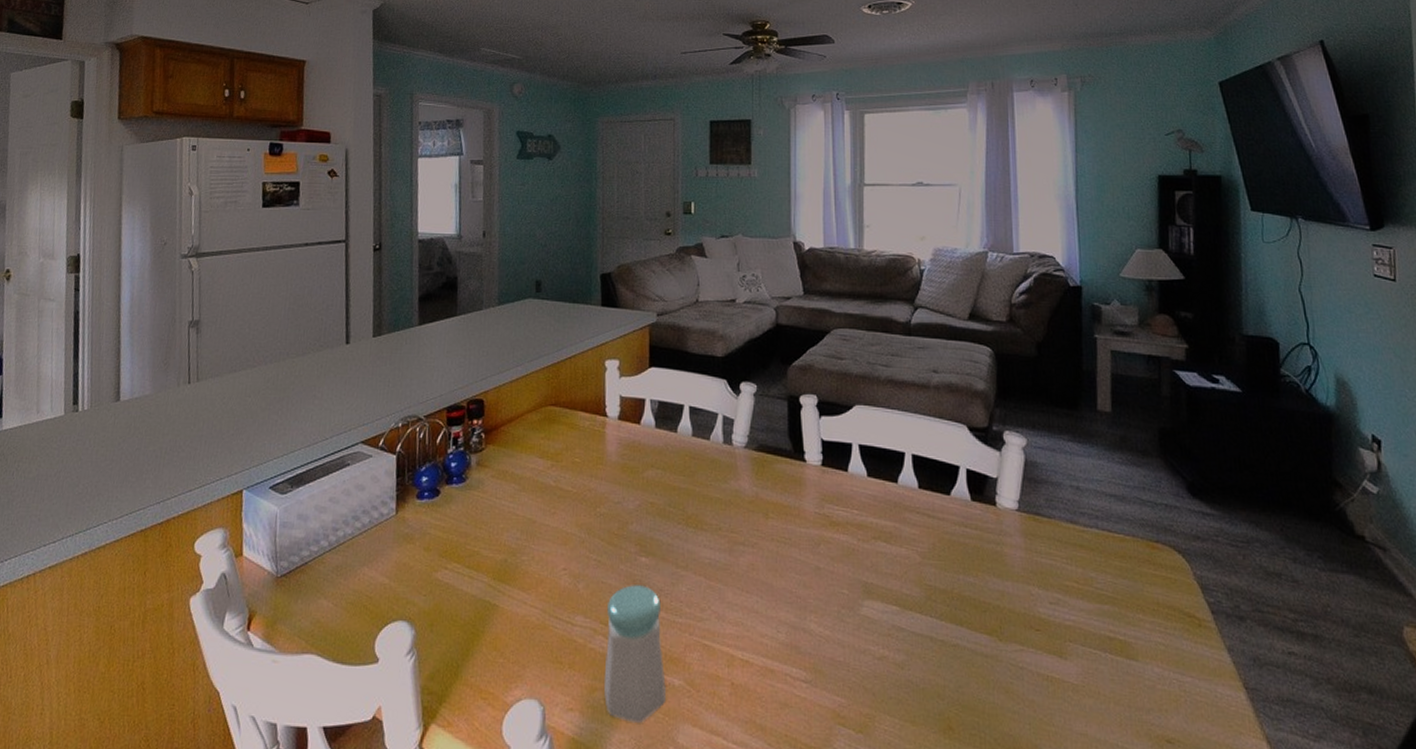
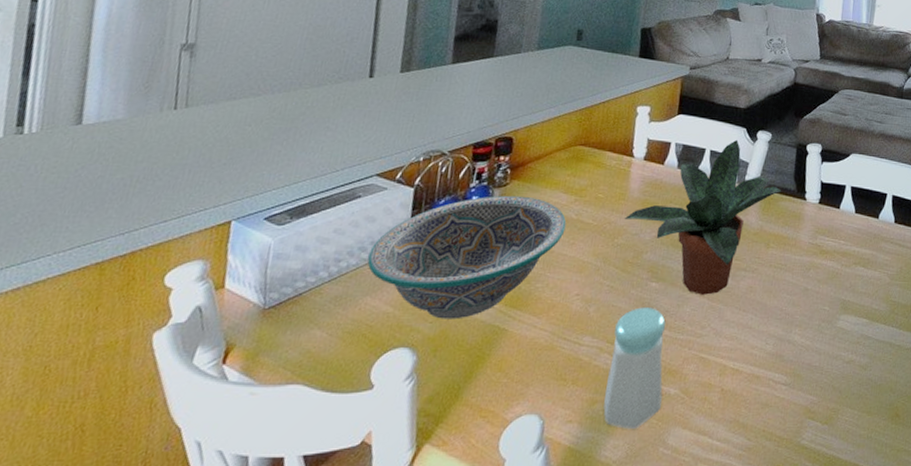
bowl: none [361,461,545,593] -> present [367,195,567,320]
potted plant: none [605,393,776,573] -> present [625,139,782,295]

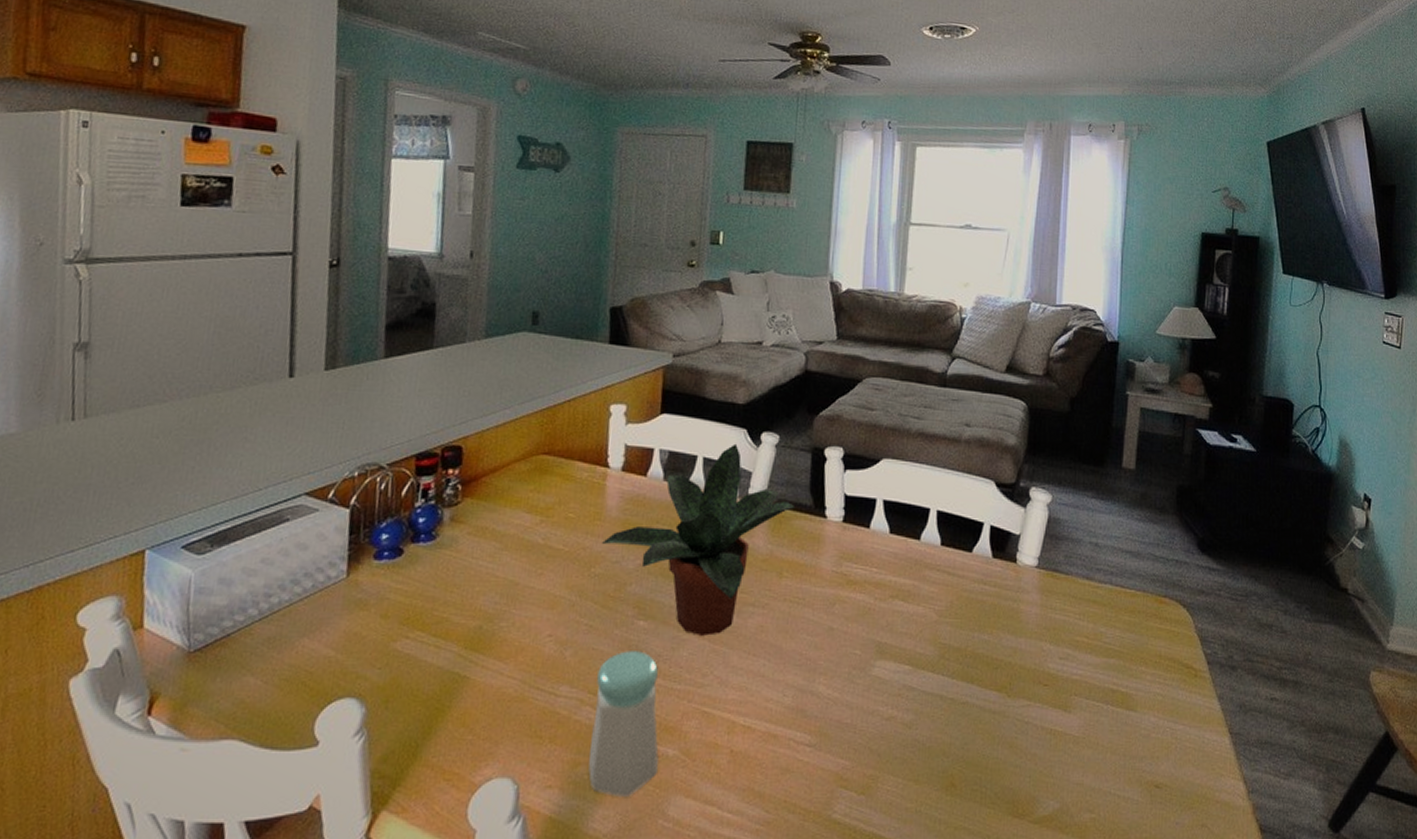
bowl: present [367,195,567,320] -> none [302,516,532,665]

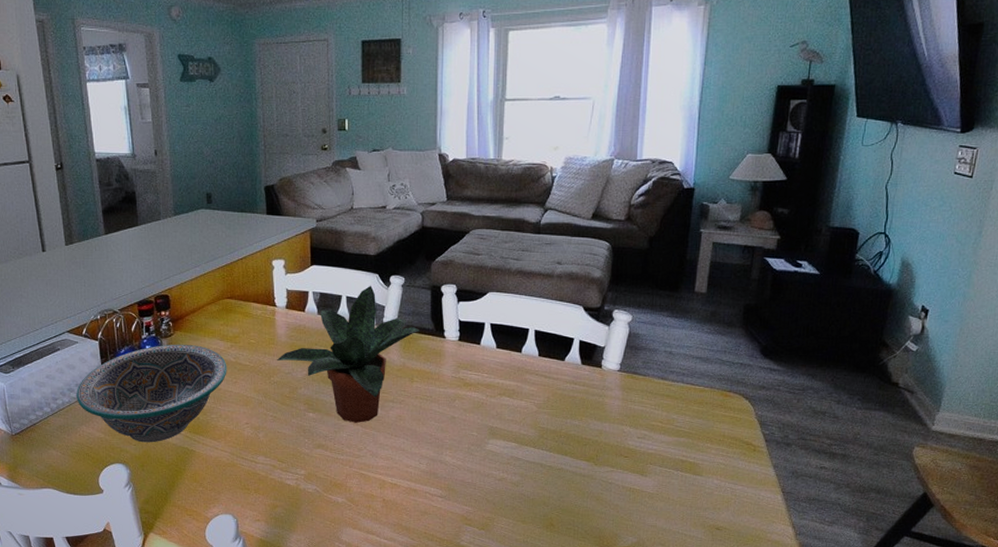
bowl: none [302,516,532,665] -> present [76,344,227,443]
salt shaker: present [588,651,659,796] -> none [282,433,332,528]

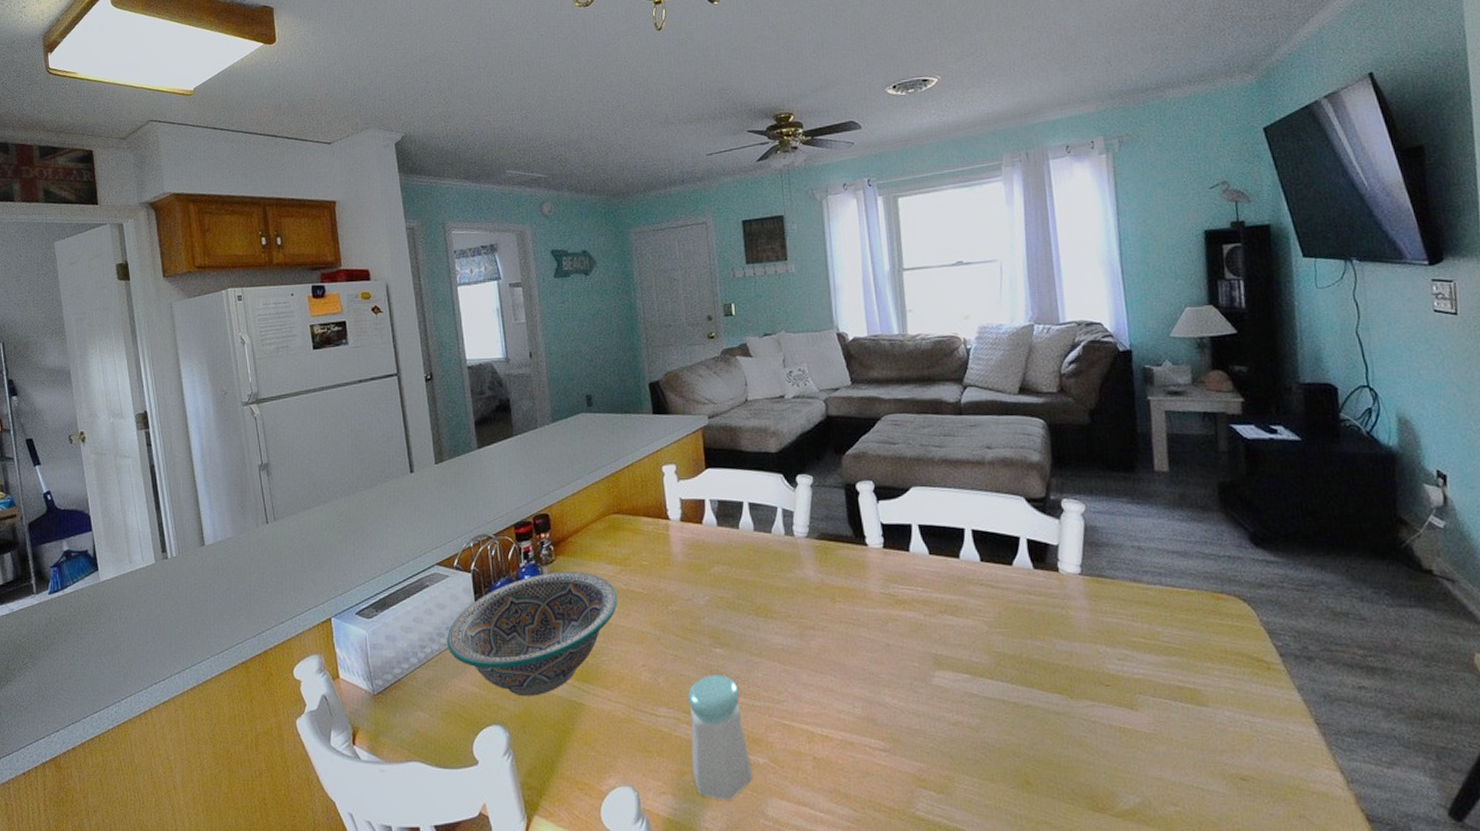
potted plant: present [277,285,421,423] -> none [674,487,838,658]
salt shaker: none [282,433,332,528] -> present [688,674,752,800]

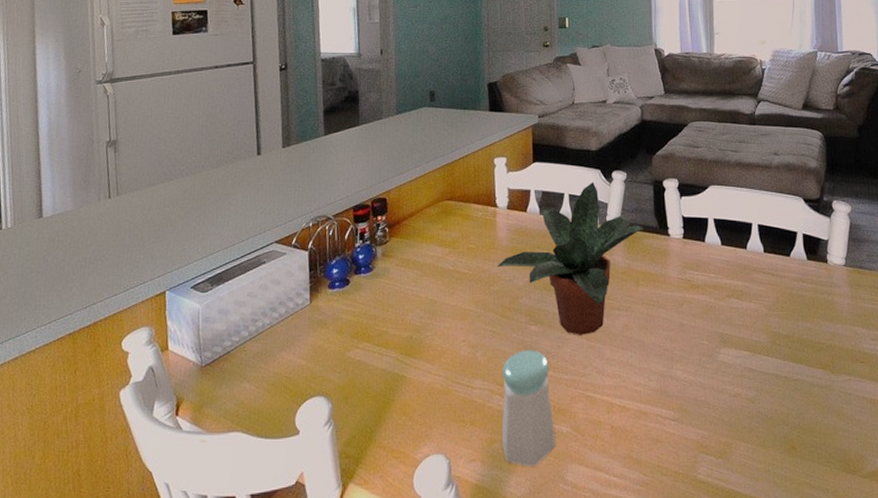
bowl: present [447,571,618,697] -> none [279,251,445,369]
potted plant: none [674,487,838,658] -> present [497,181,644,335]

